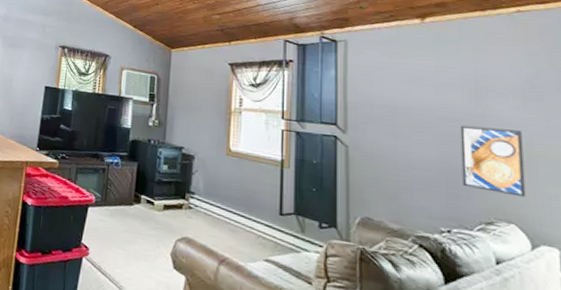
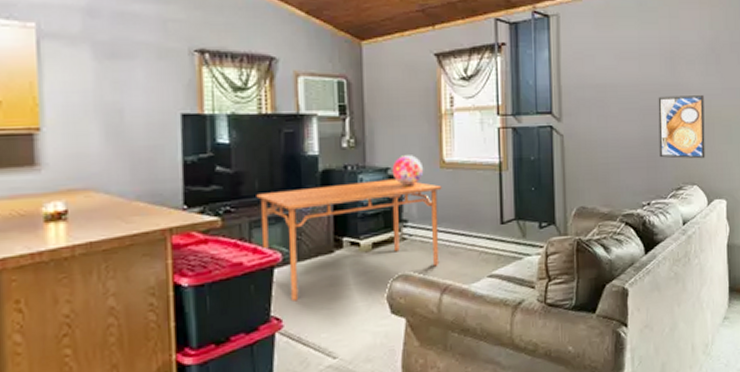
dining table: none [82,149,227,239] -> present [256,179,442,302]
decorative globe: none [185,139,212,165] -> present [392,155,424,186]

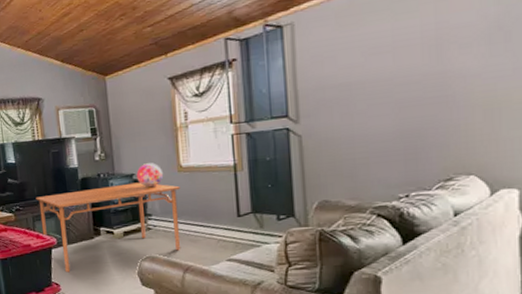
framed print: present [658,95,705,159] -> none [419,79,487,150]

